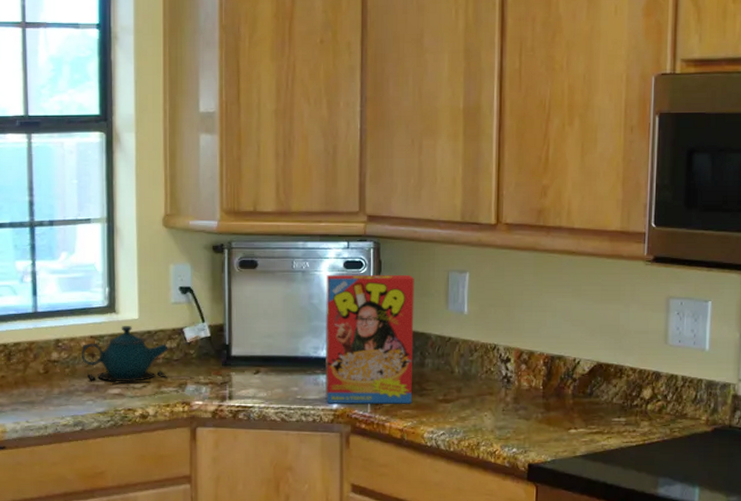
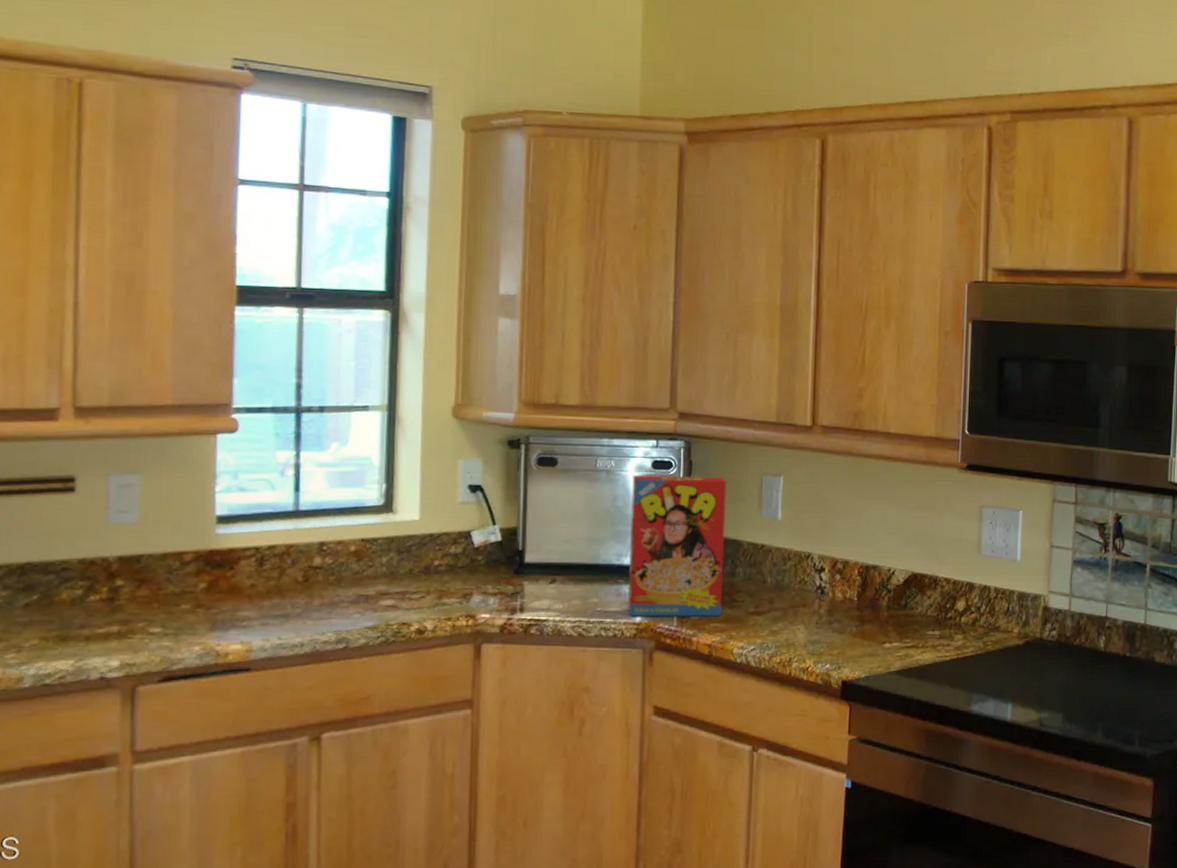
teapot: present [81,326,168,385] -> none [349,528,453,595]

